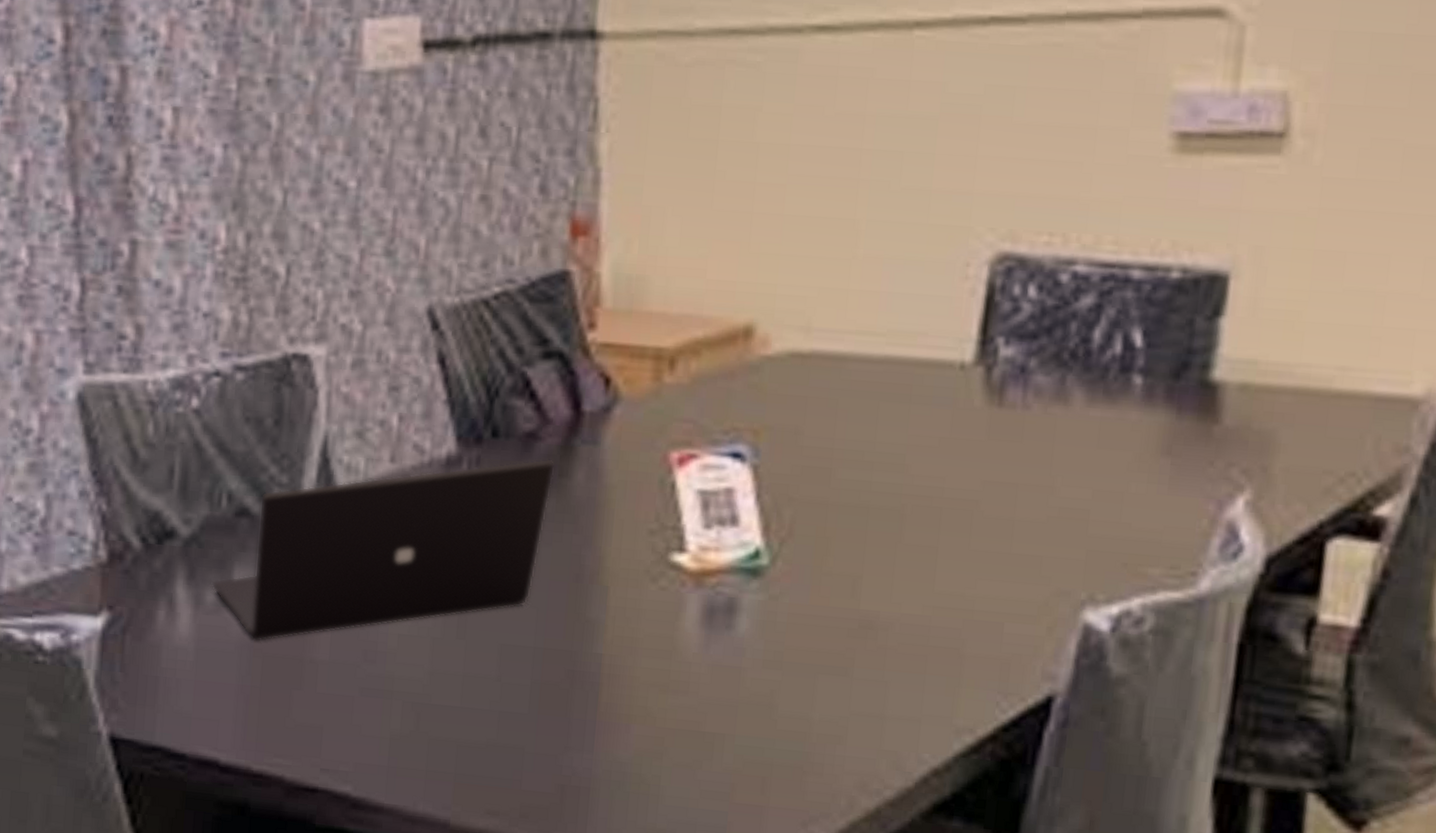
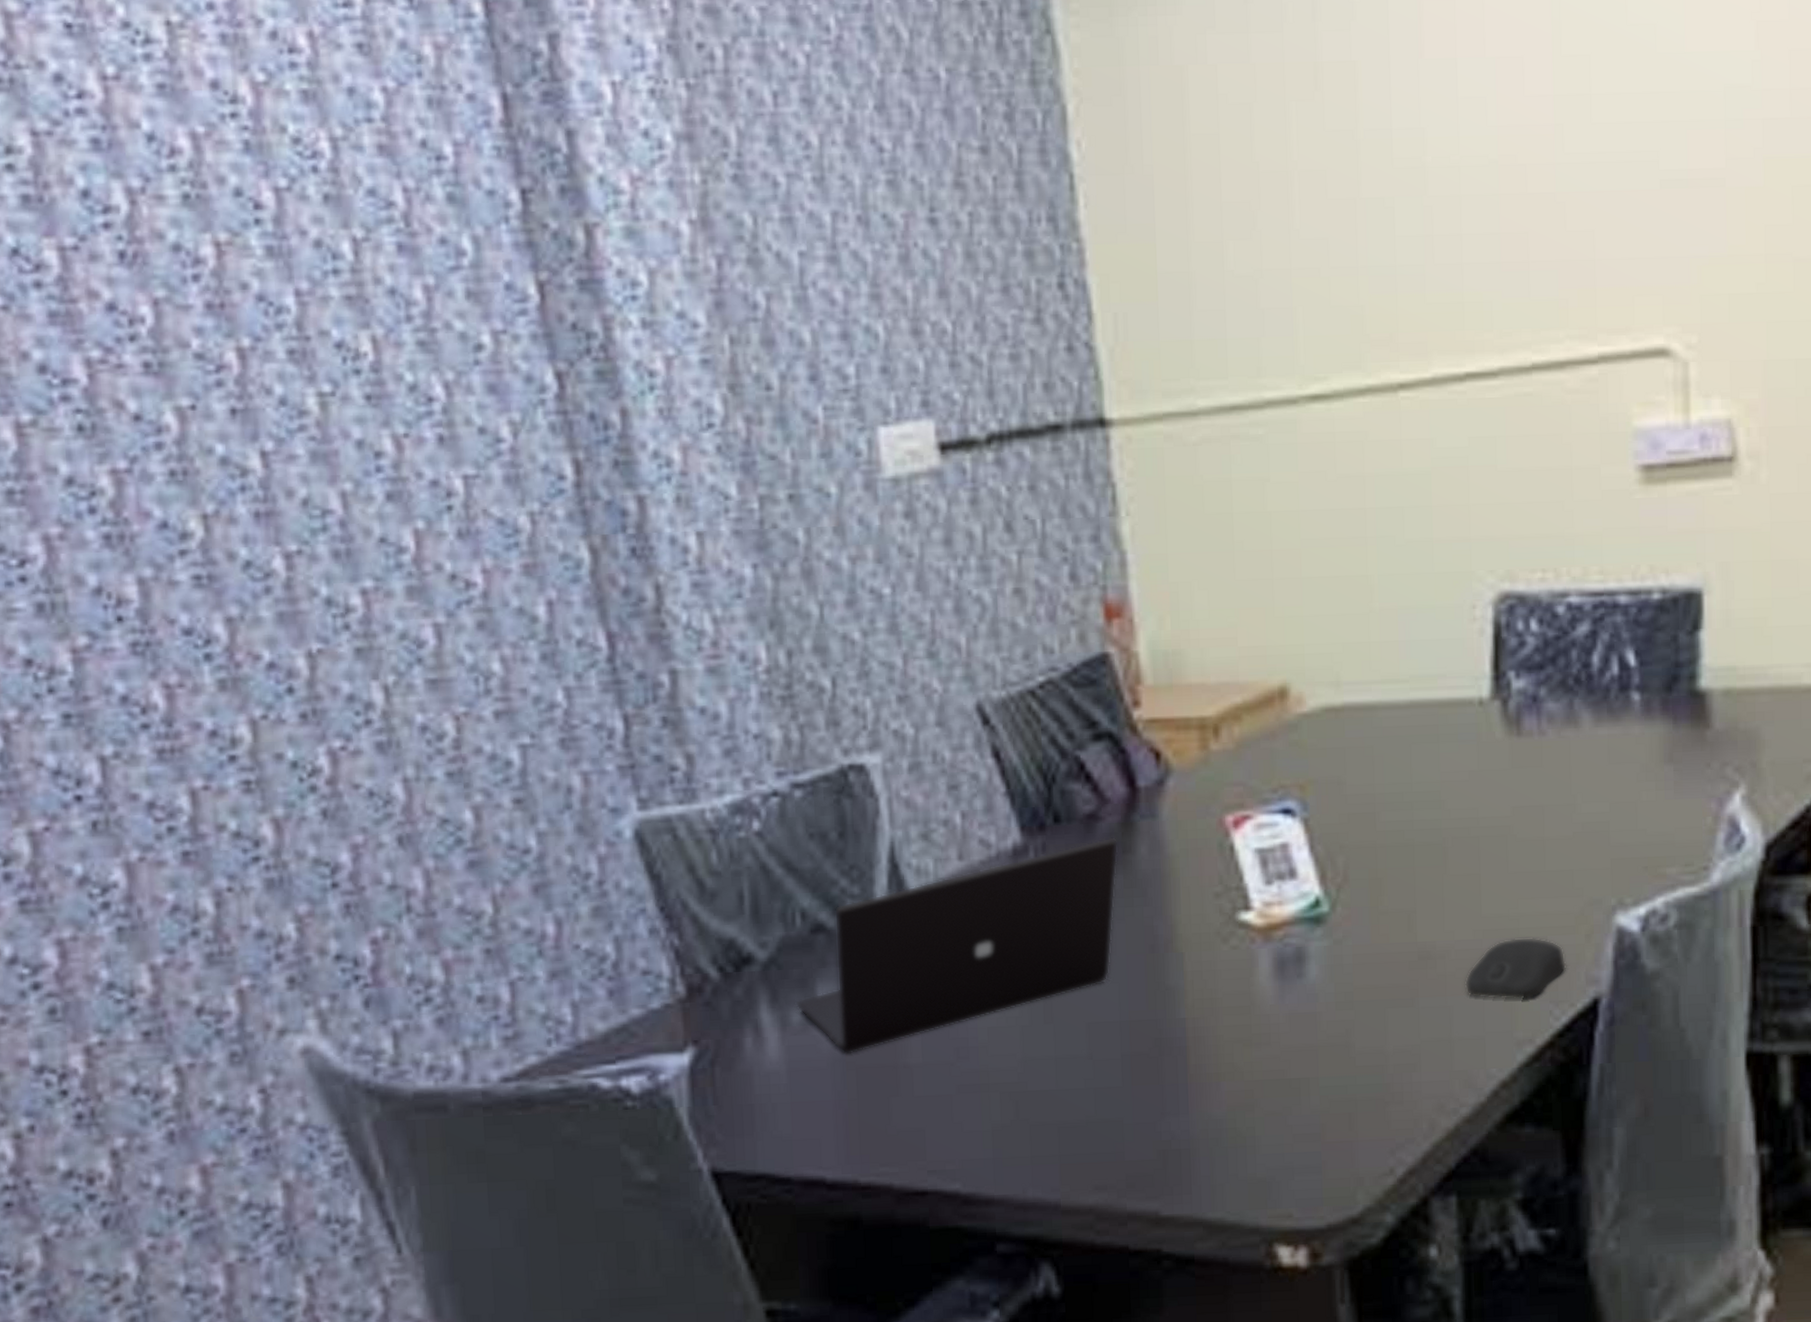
computer mouse: none [906,619,1022,686] -> present [1465,937,1567,999]

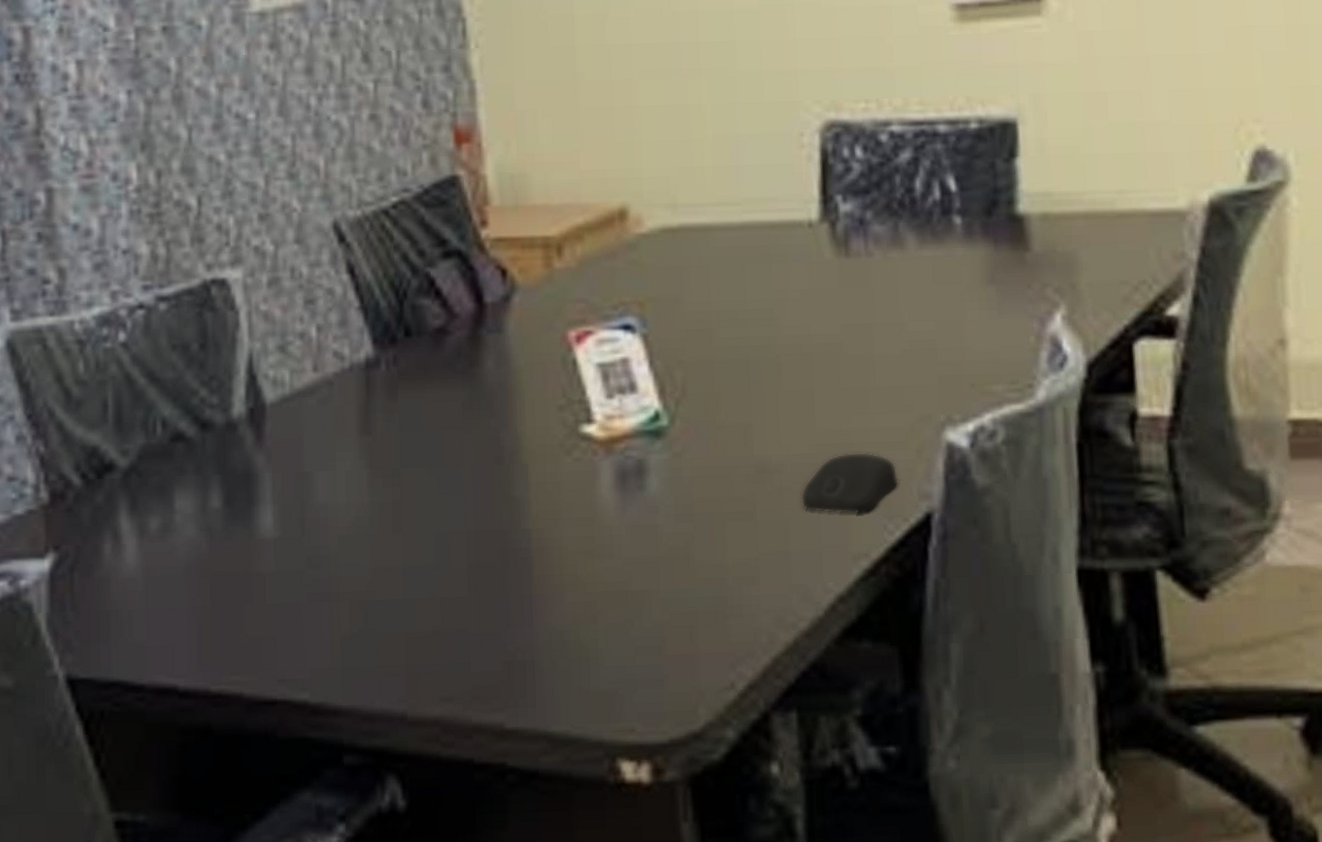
laptop: present [795,837,1119,1053] -> none [153,351,466,561]

